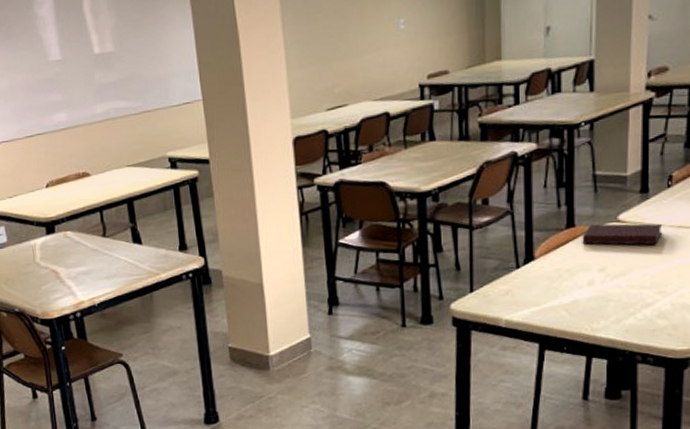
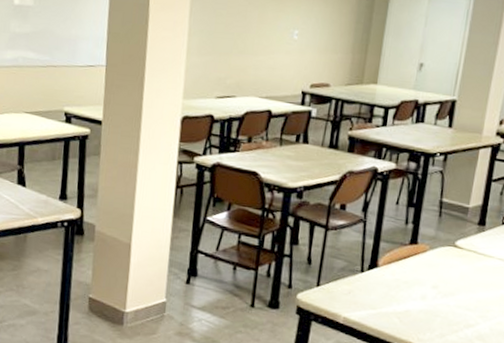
notebook: present [582,223,663,245] -> none [421,245,493,274]

